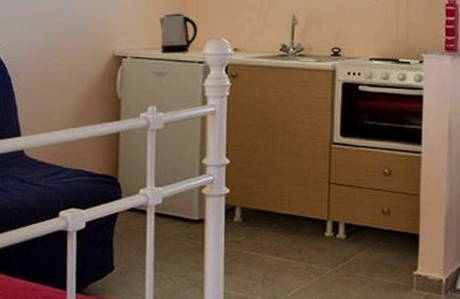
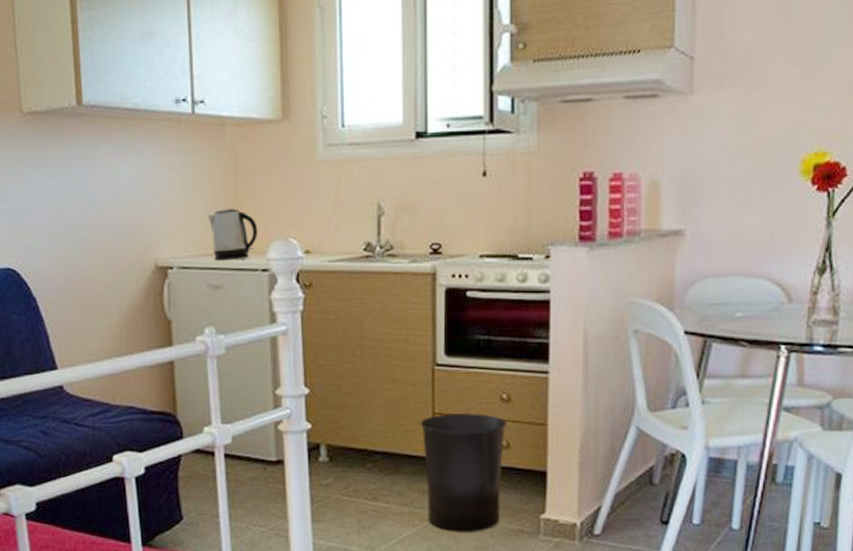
waste bin: none [318,184,388,285] -> present [420,413,507,531]

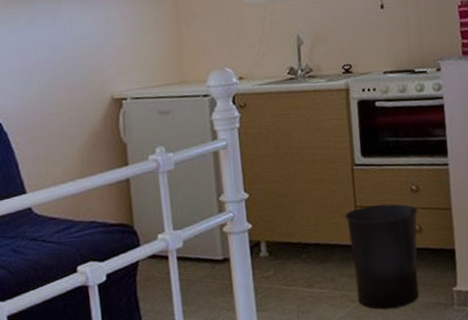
kettle: present [209,208,258,261] -> none [156,46,199,91]

